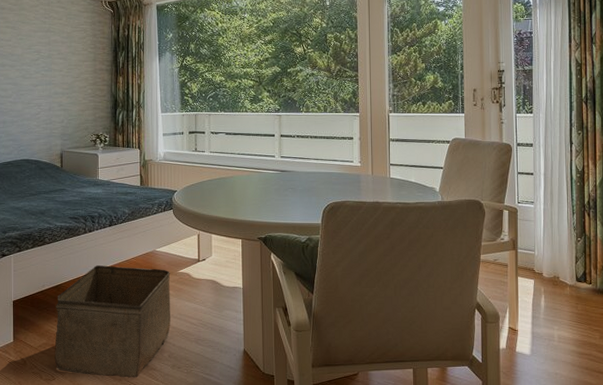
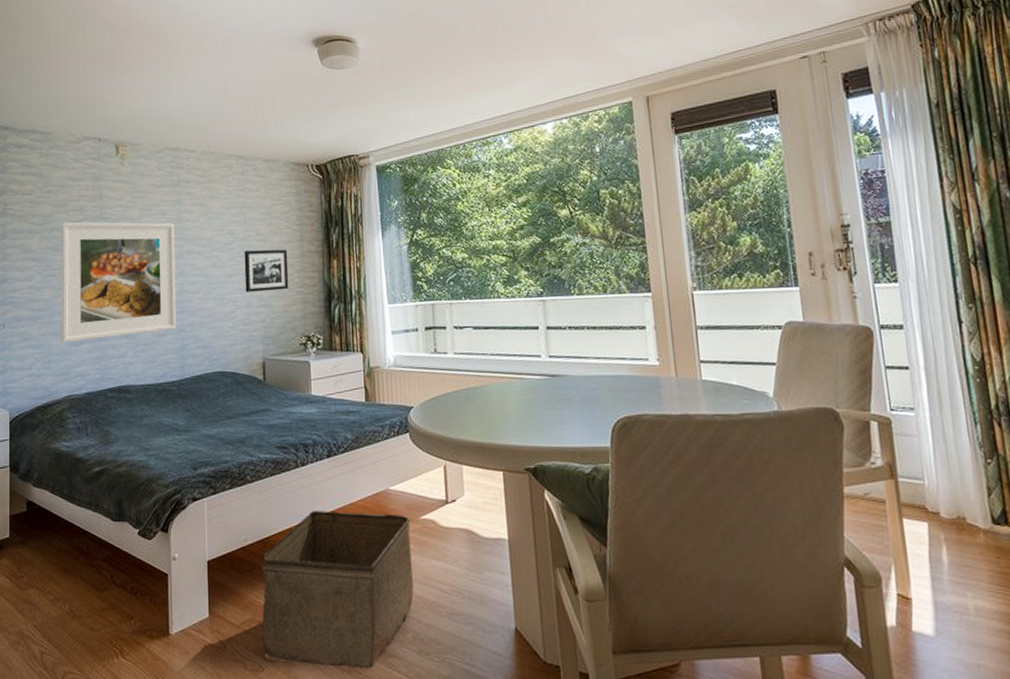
picture frame: none [48,66,84,99] -> present [244,249,289,292]

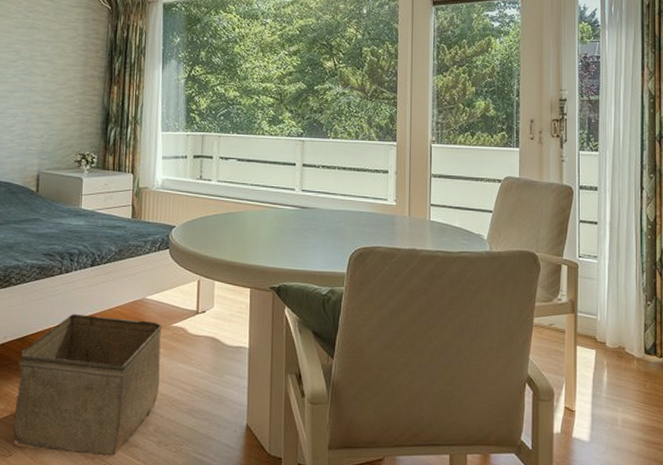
picture frame: present [244,249,289,292] -> none [26,69,71,110]

